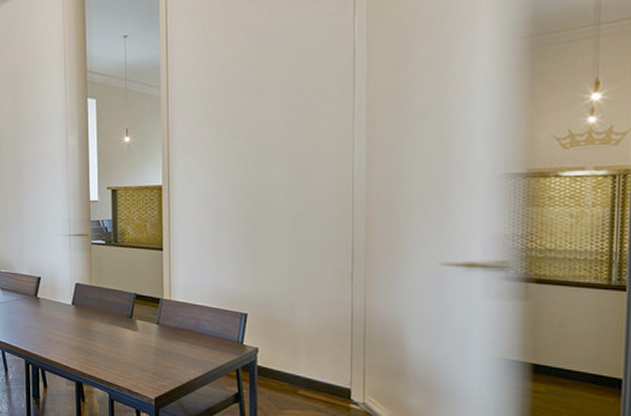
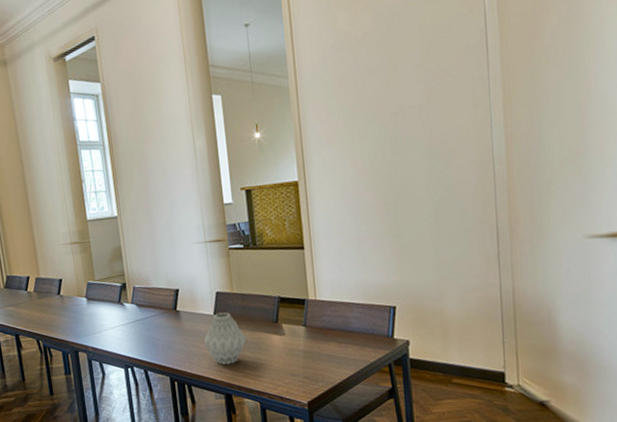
vase: none [60,303,101,354] -> present [204,312,246,365]

